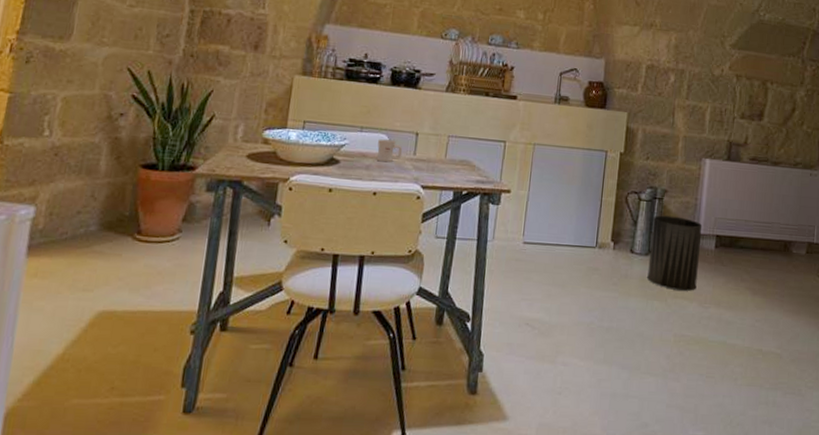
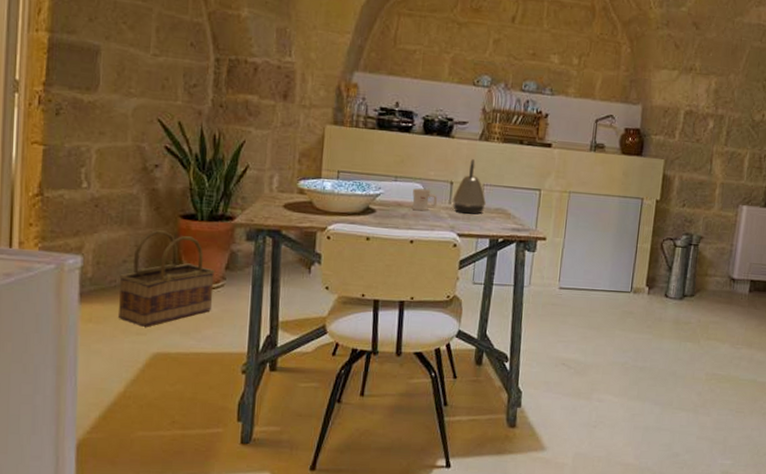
basket: none [66,180,172,283] -> present [119,230,216,327]
kettle: none [416,110,451,166] -> present [452,159,486,214]
trash can: present [647,215,703,291] -> none [681,261,737,333]

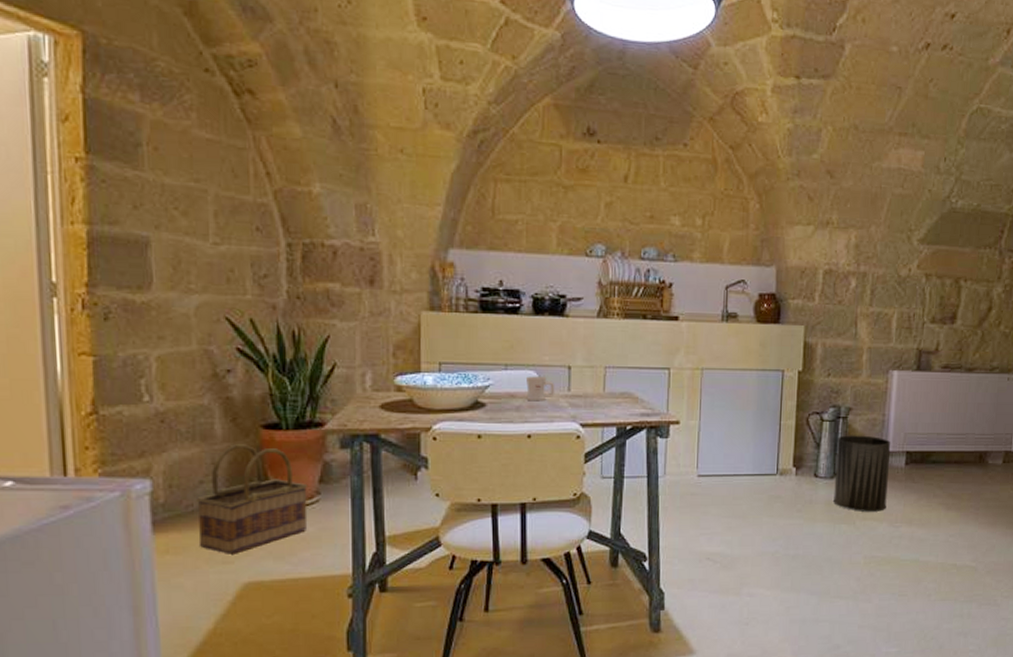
kettle: present [452,159,486,214] -> none [571,339,609,401]
trash can: none [681,261,737,333] -> present [833,435,891,512]

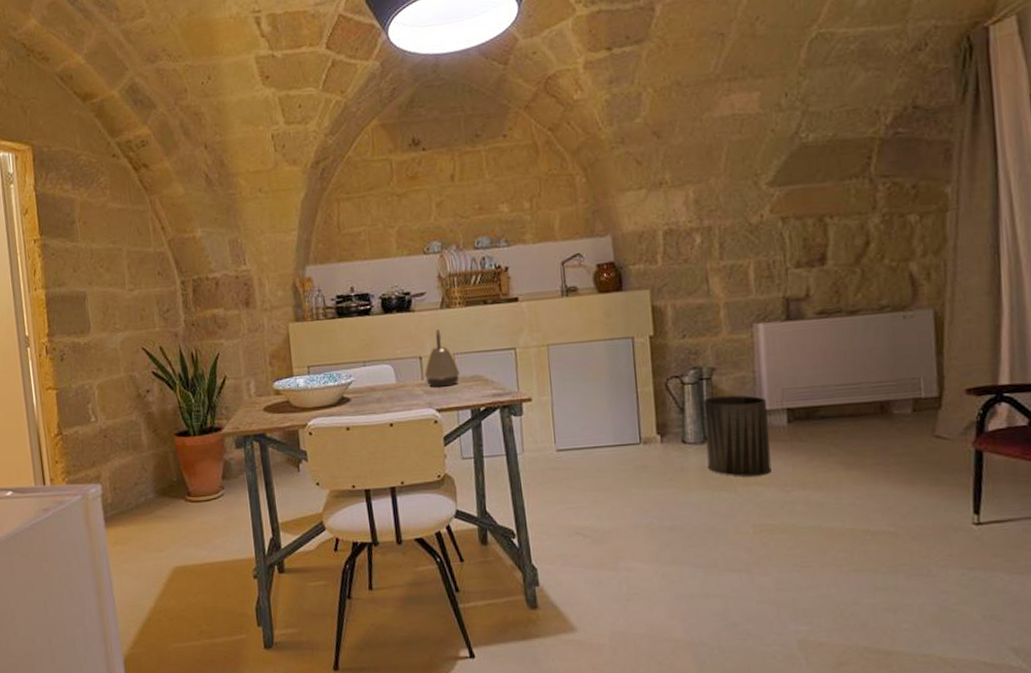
basket: present [197,444,308,554] -> none [134,450,217,543]
mug: present [525,376,555,402] -> none [382,368,410,393]
kettle: none [571,339,609,401] -> present [424,329,460,387]

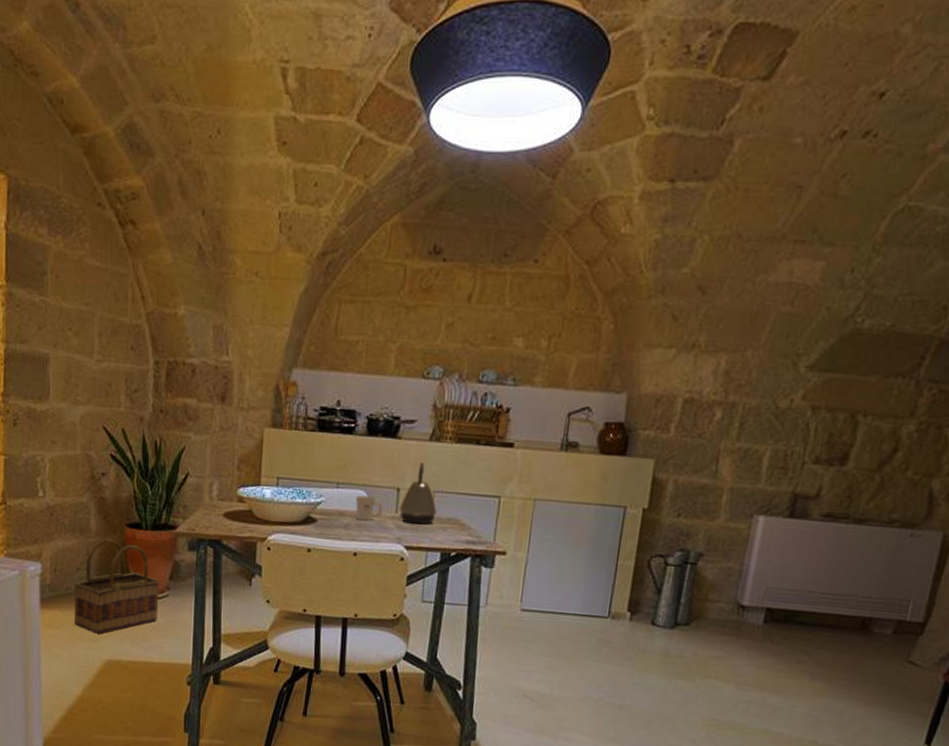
basket: none [134,450,217,543] -> present [74,538,161,634]
mug: none [382,368,410,393] -> present [355,495,383,521]
trash can: present [703,395,772,477] -> none [671,582,748,671]

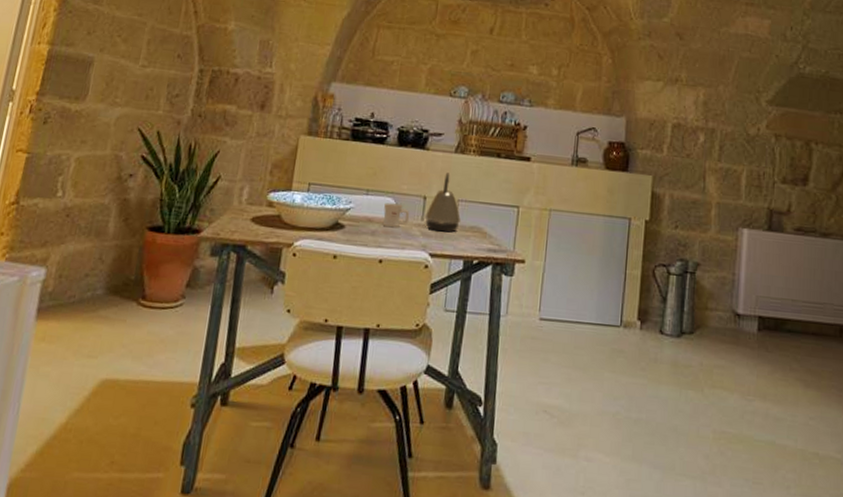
basket: present [74,538,161,634] -> none [72,242,176,349]

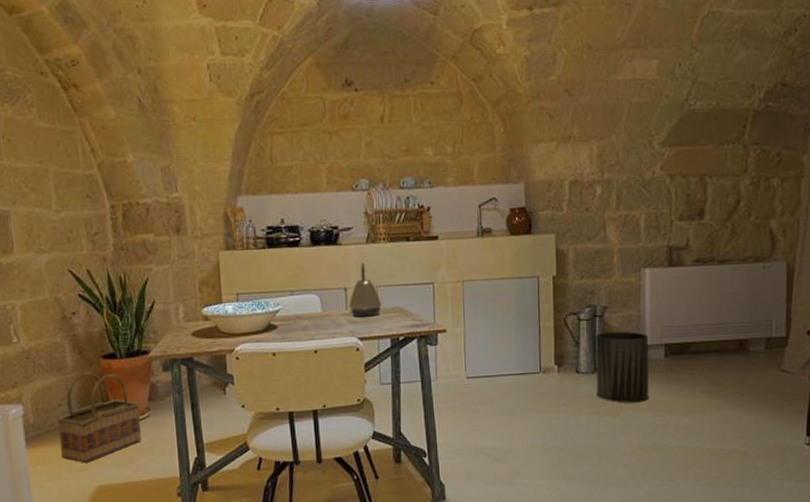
basket: none [72,242,176,349] -> present [57,372,142,463]
mug: present [382,202,410,228] -> none [308,298,335,321]
trash can: none [680,291,742,380] -> present [595,331,649,403]

